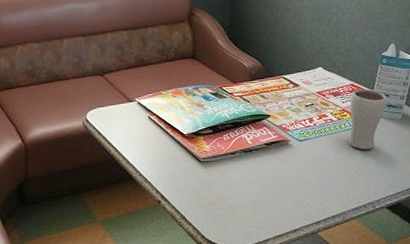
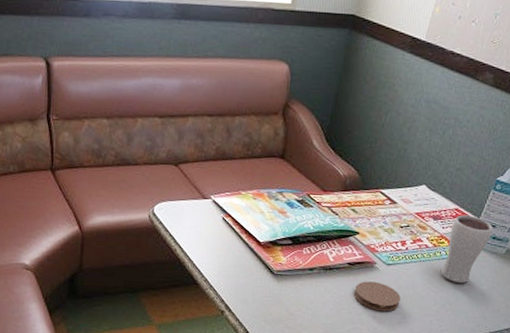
coaster: none [274,157,317,184] -> present [353,281,401,312]

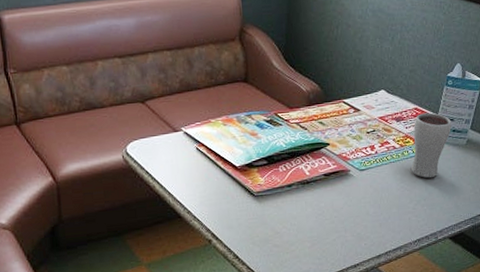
coaster: present [353,281,401,312] -> none [333,188,378,216]

